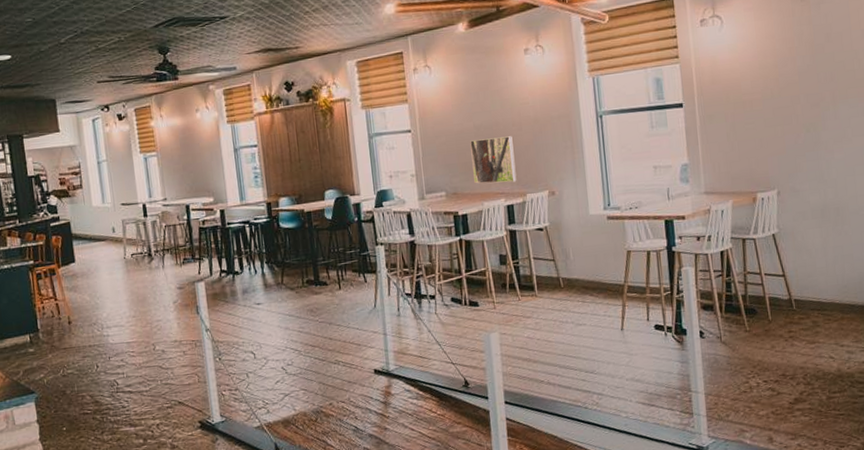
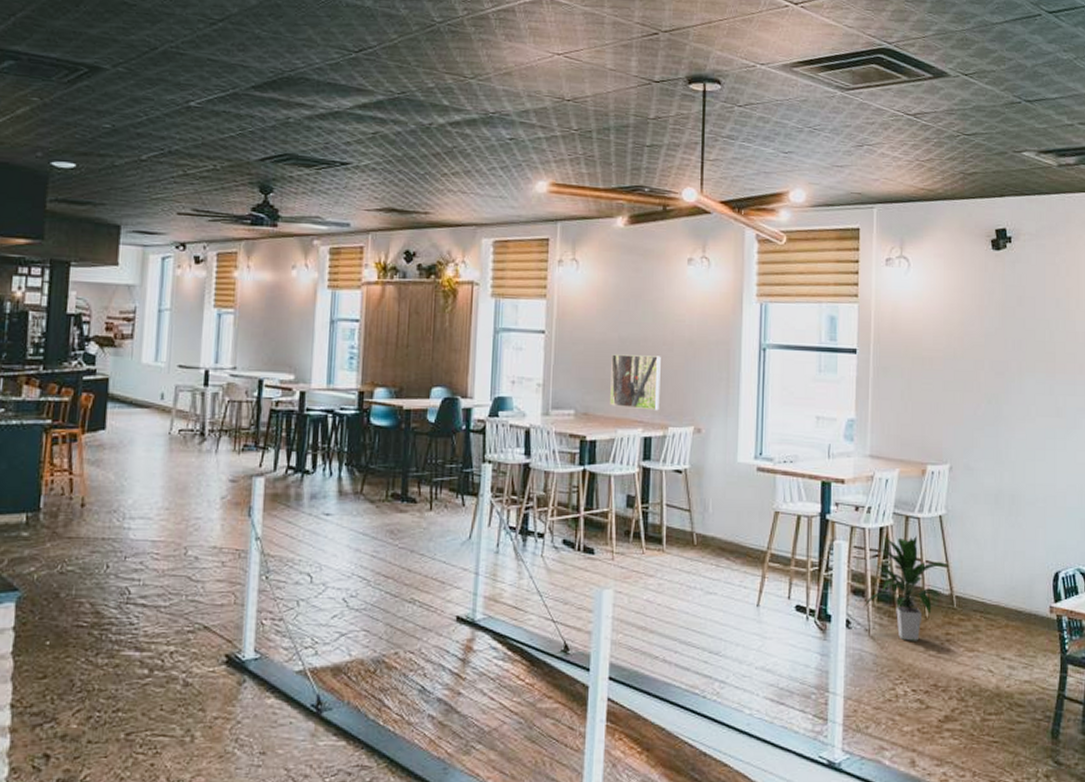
indoor plant: none [713,254,786,342] -> present [864,536,950,641]

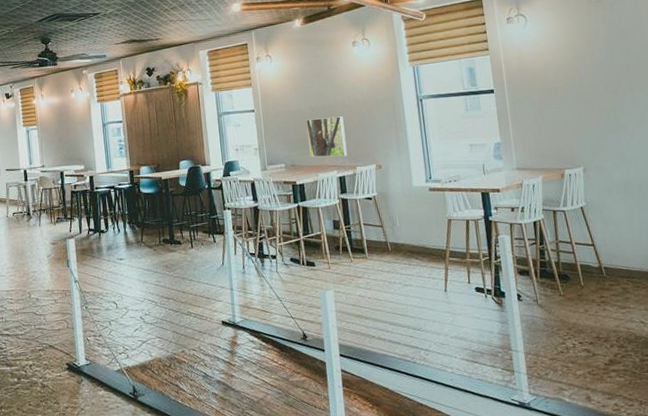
indoor plant: present [864,536,950,641] -> none [529,225,595,306]

